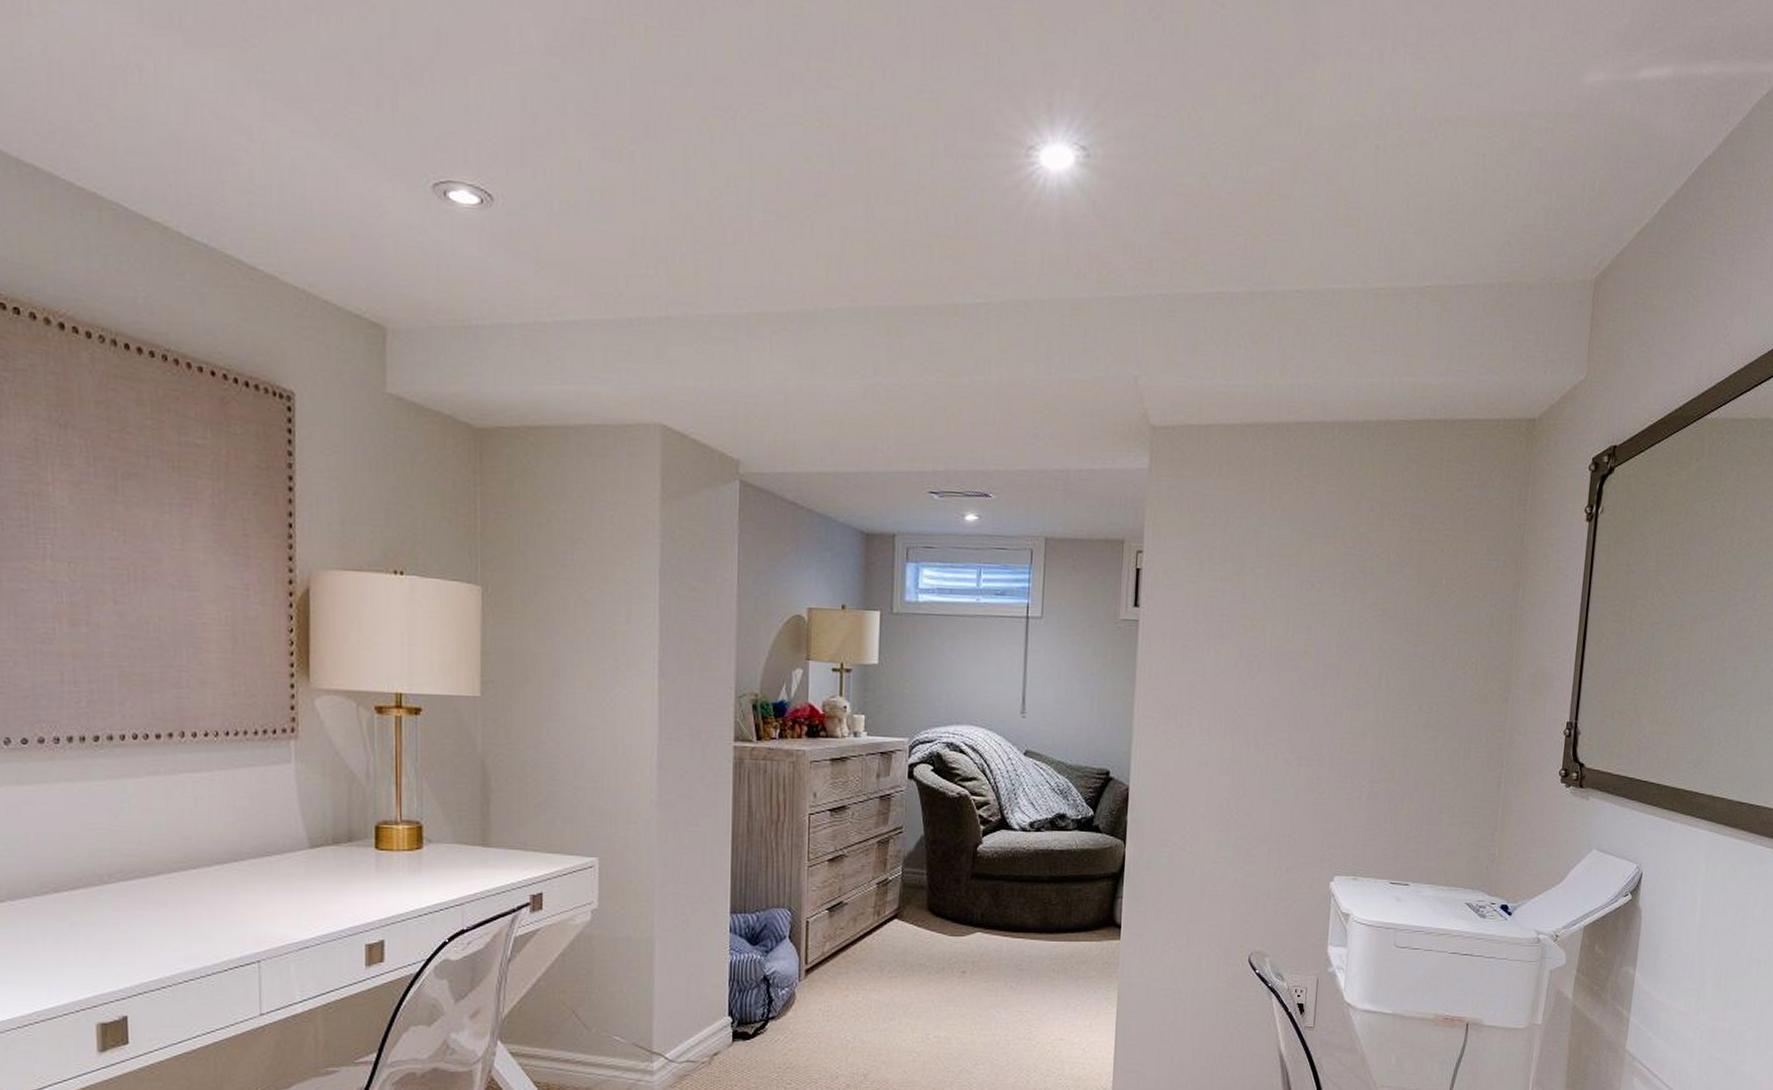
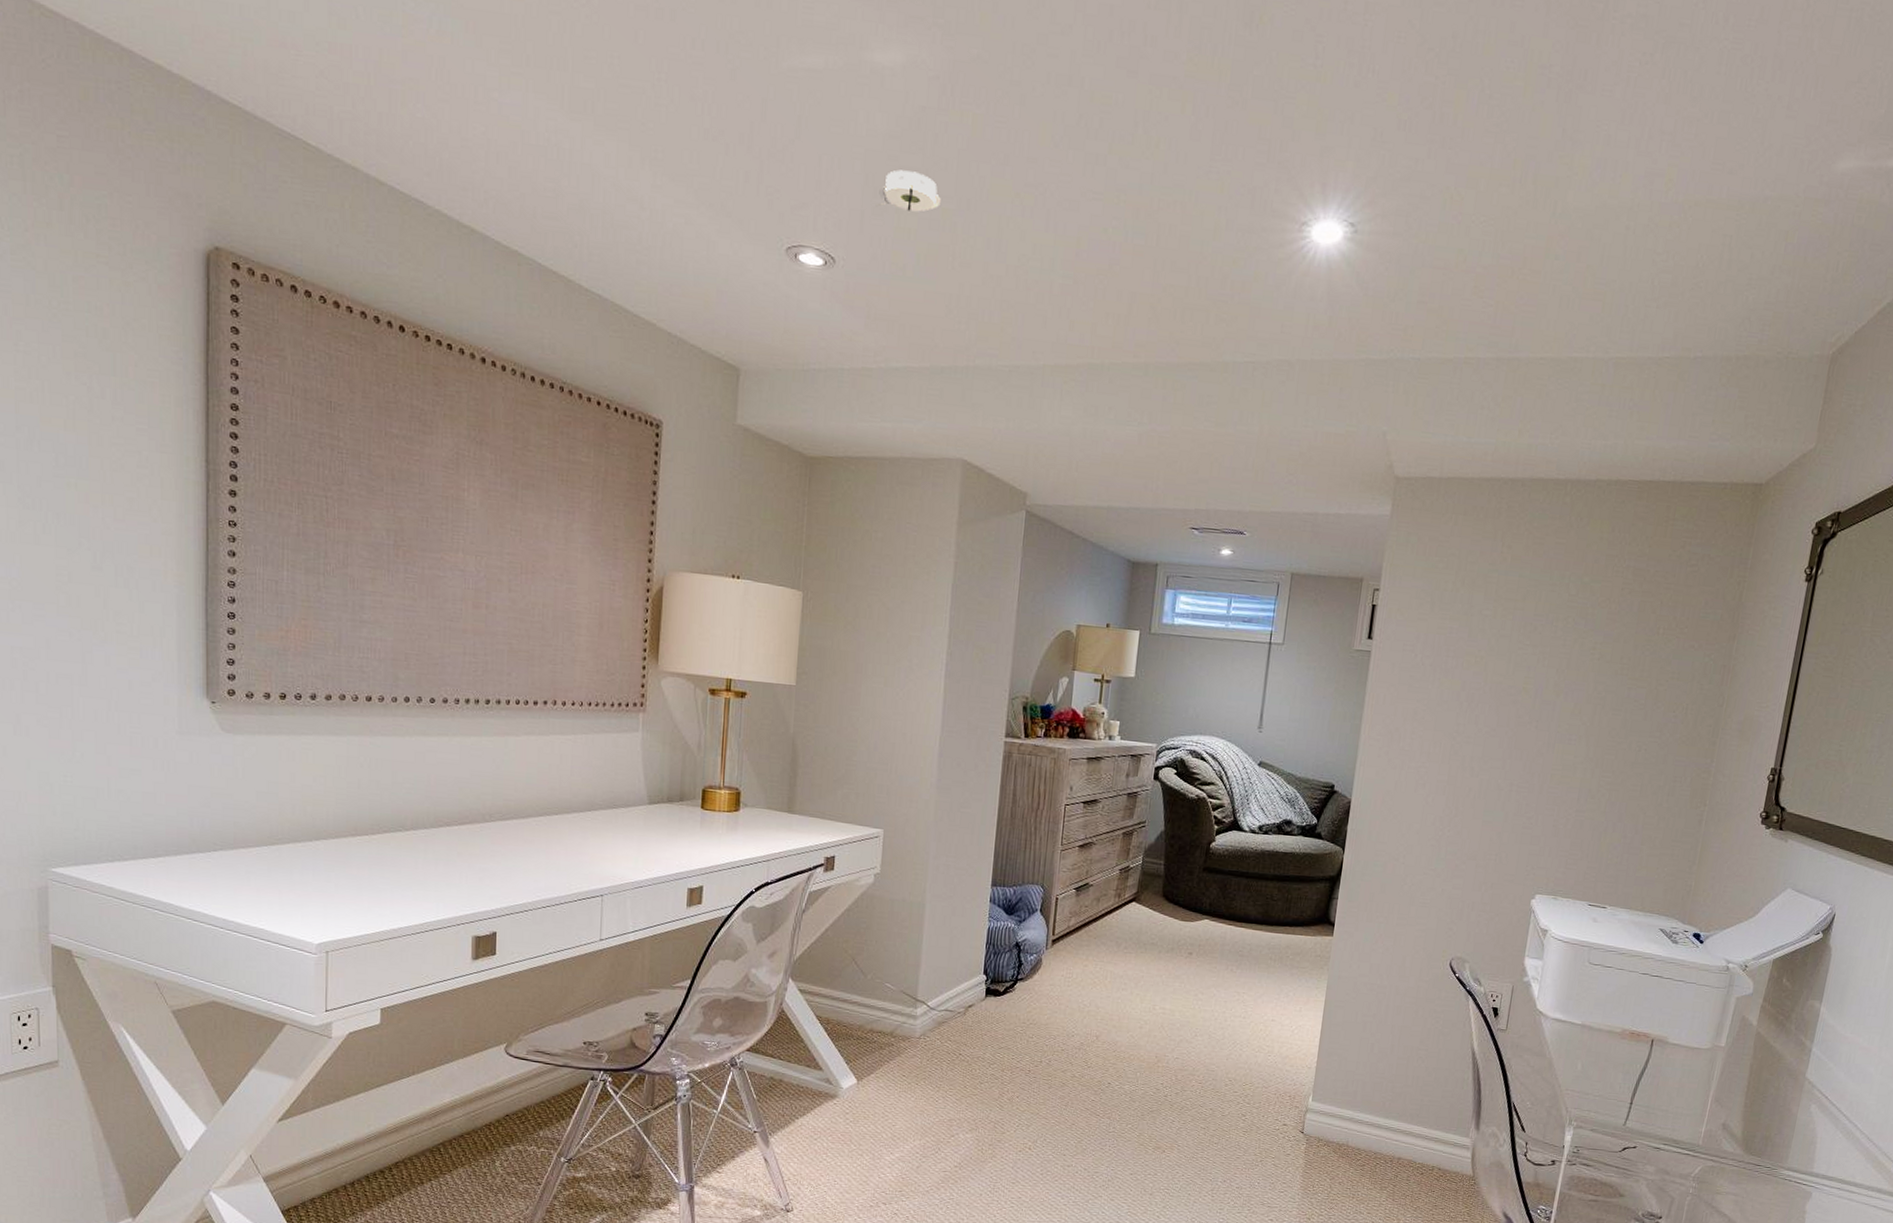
smoke detector: none [538,91,614,140] -> present [877,170,941,212]

